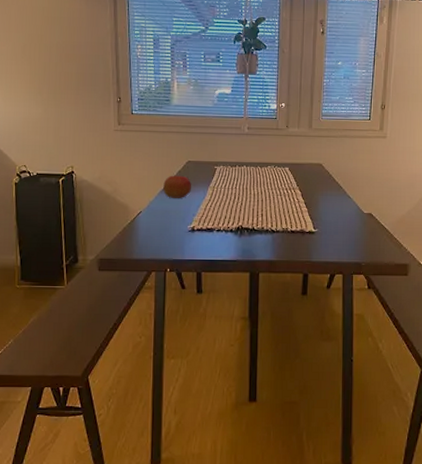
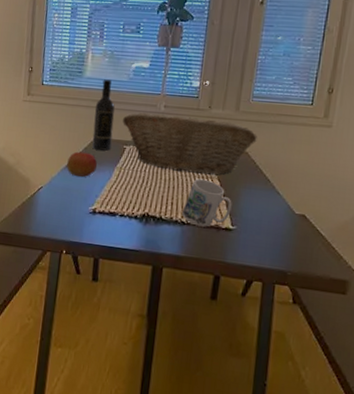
wine bottle: none [184,106,204,172] -> present [92,79,115,151]
fruit basket: none [211,134,329,187] -> present [122,112,257,176]
mug: none [272,190,313,233] -> present [182,178,232,227]

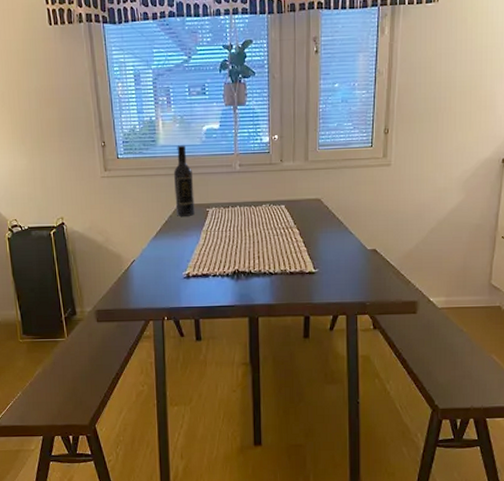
apple: present [67,151,97,177] -> none [155,220,184,245]
fruit basket: present [122,112,257,176] -> none [201,172,327,227]
mug: present [182,178,232,227] -> none [269,230,312,274]

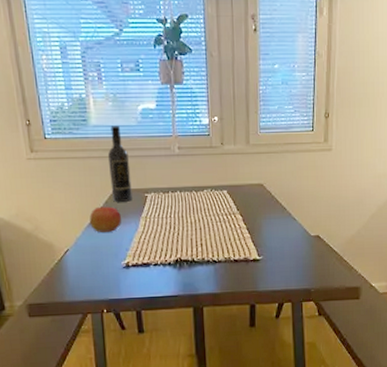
apple: none [155,220,184,245] -> present [89,206,121,232]

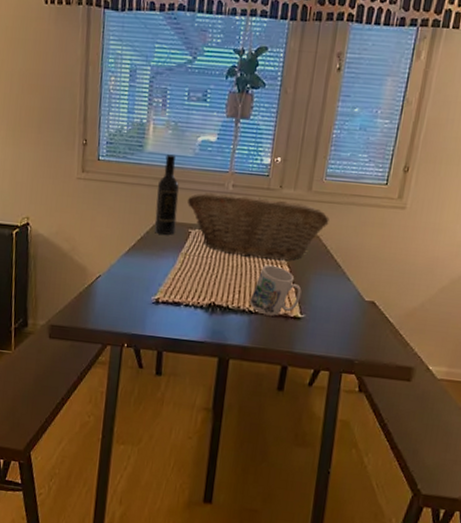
apple: present [89,206,121,232] -> none [127,236,160,264]
fruit basket: none [138,156,269,213] -> present [187,192,330,261]
mug: none [212,216,256,262] -> present [250,264,302,316]

